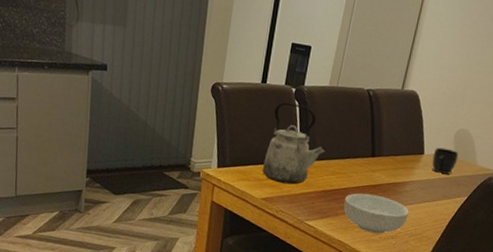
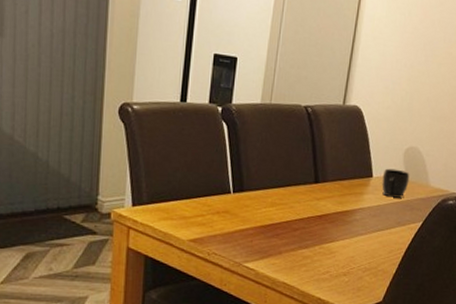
kettle: present [262,102,327,185] -> none [187,124,264,221]
cereal bowl: present [343,193,409,234] -> none [287,225,361,271]

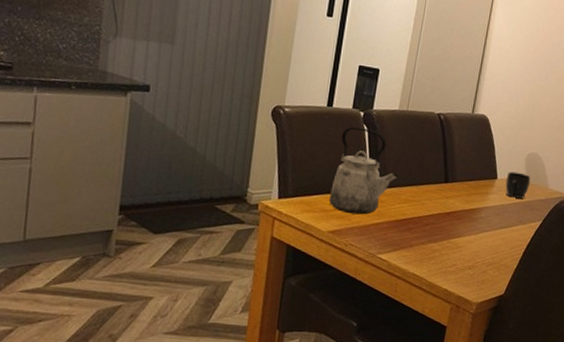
kettle: none [187,124,264,221] -> present [328,127,399,215]

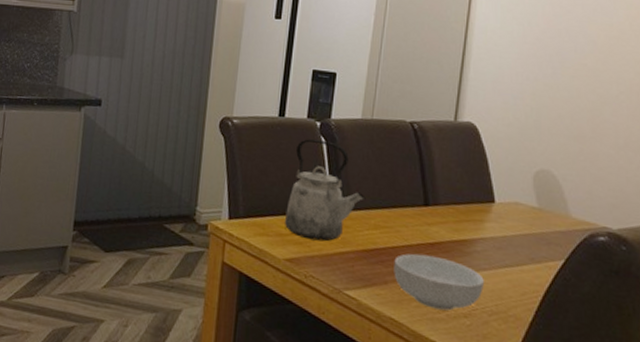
cereal bowl: none [418,221,485,265] -> present [394,253,484,311]
mug: present [505,171,531,199] -> none [507,193,543,230]

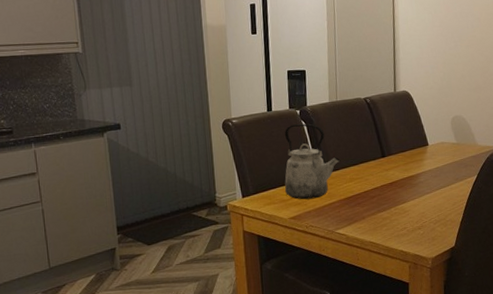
cereal bowl: present [394,253,484,311] -> none [367,191,429,229]

